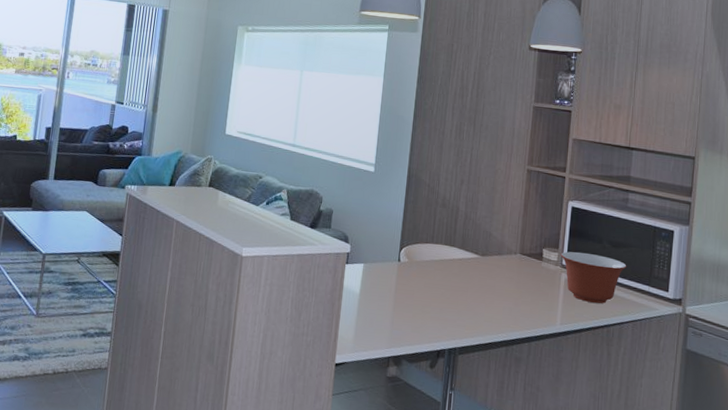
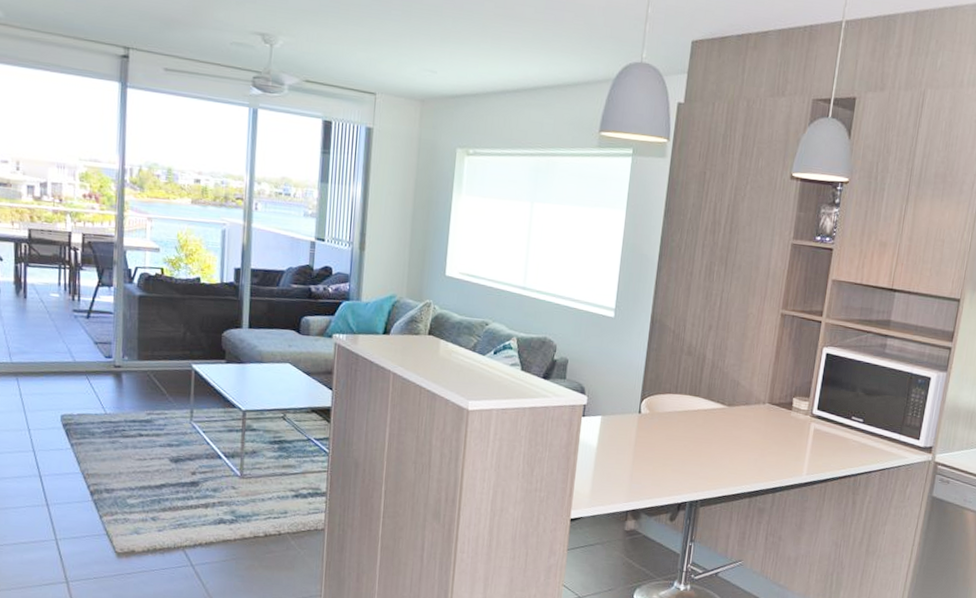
mixing bowl: present [560,251,627,304] -> none [811,400,879,453]

